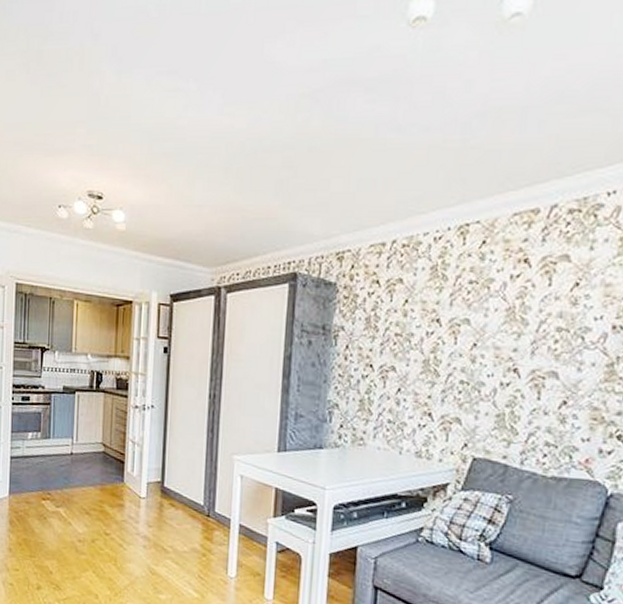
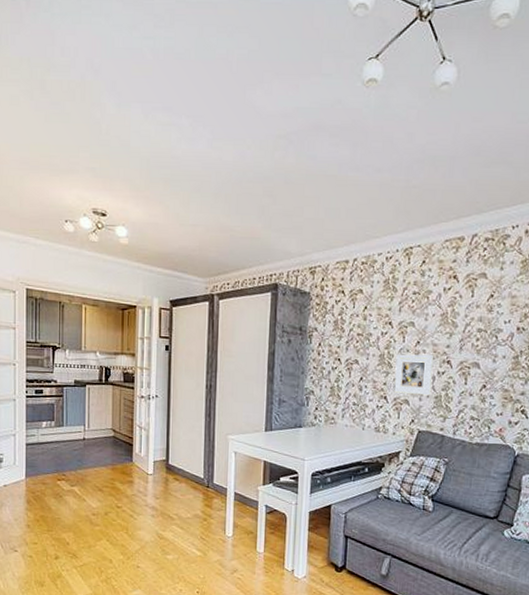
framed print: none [441,359,495,413] -> present [394,354,433,396]

